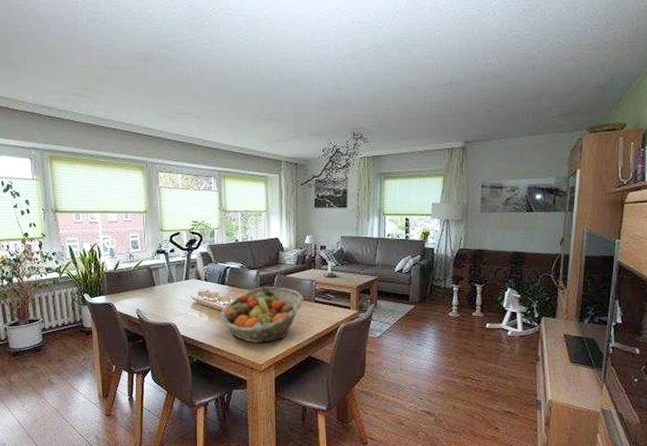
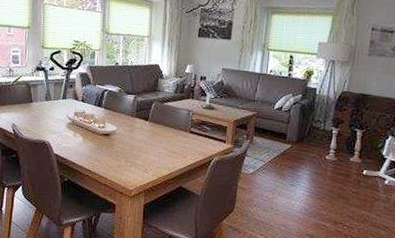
fruit basket: present [220,287,303,343] -> none [94,112,179,169]

